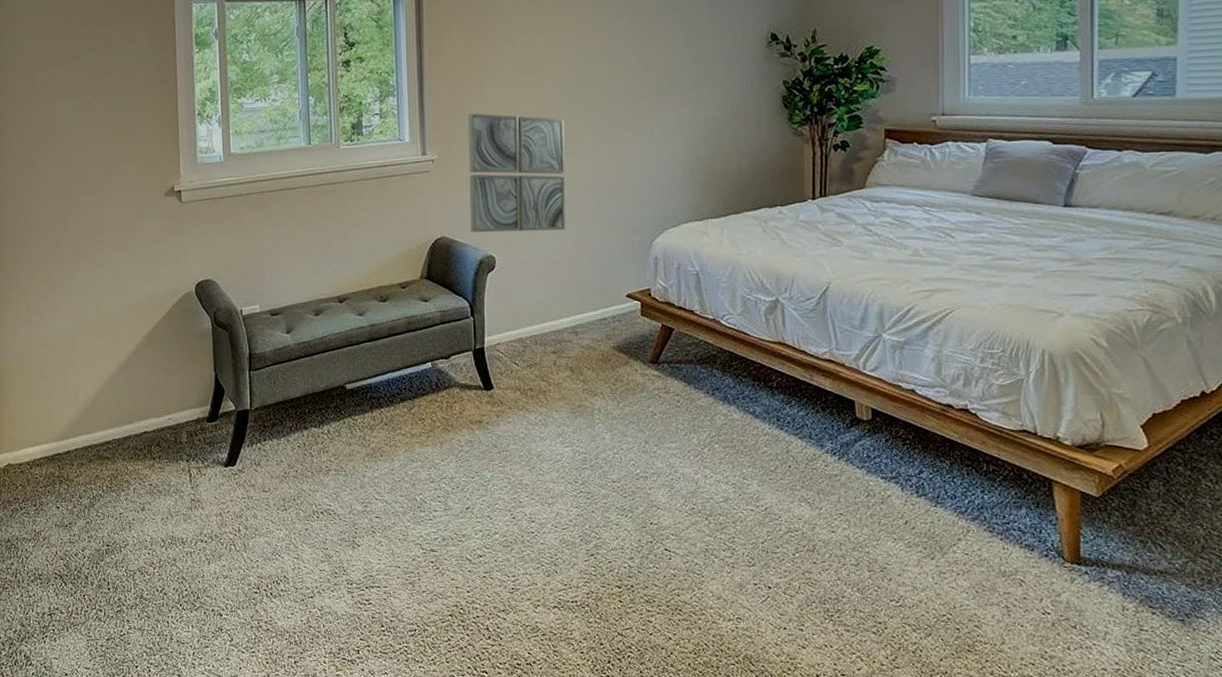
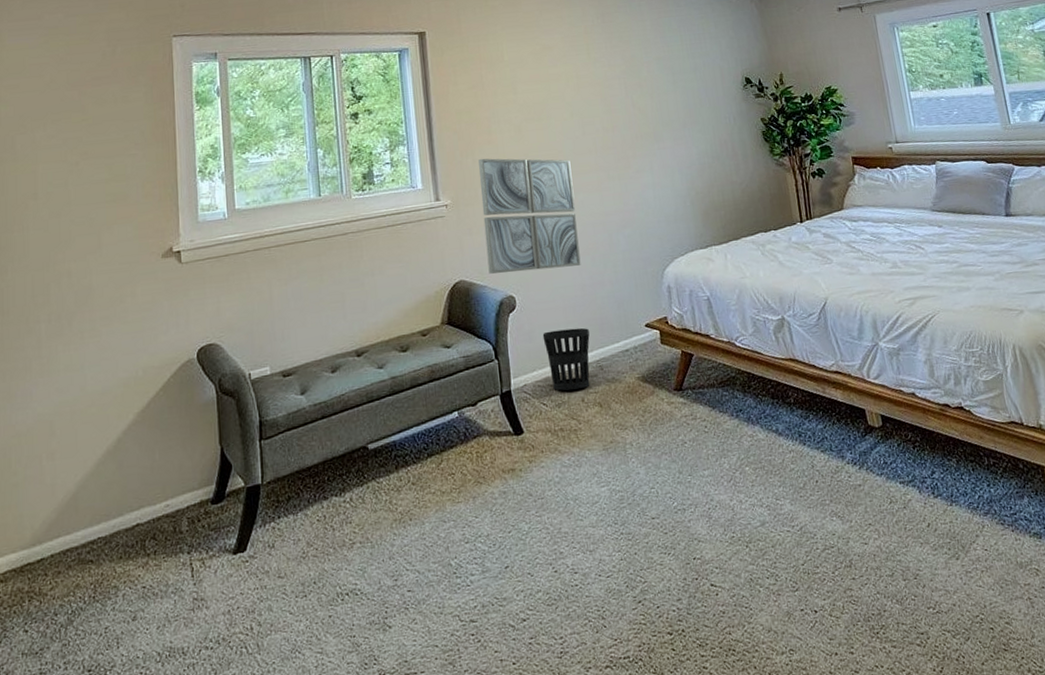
wastebasket: none [520,292,567,353] -> present [542,327,590,391]

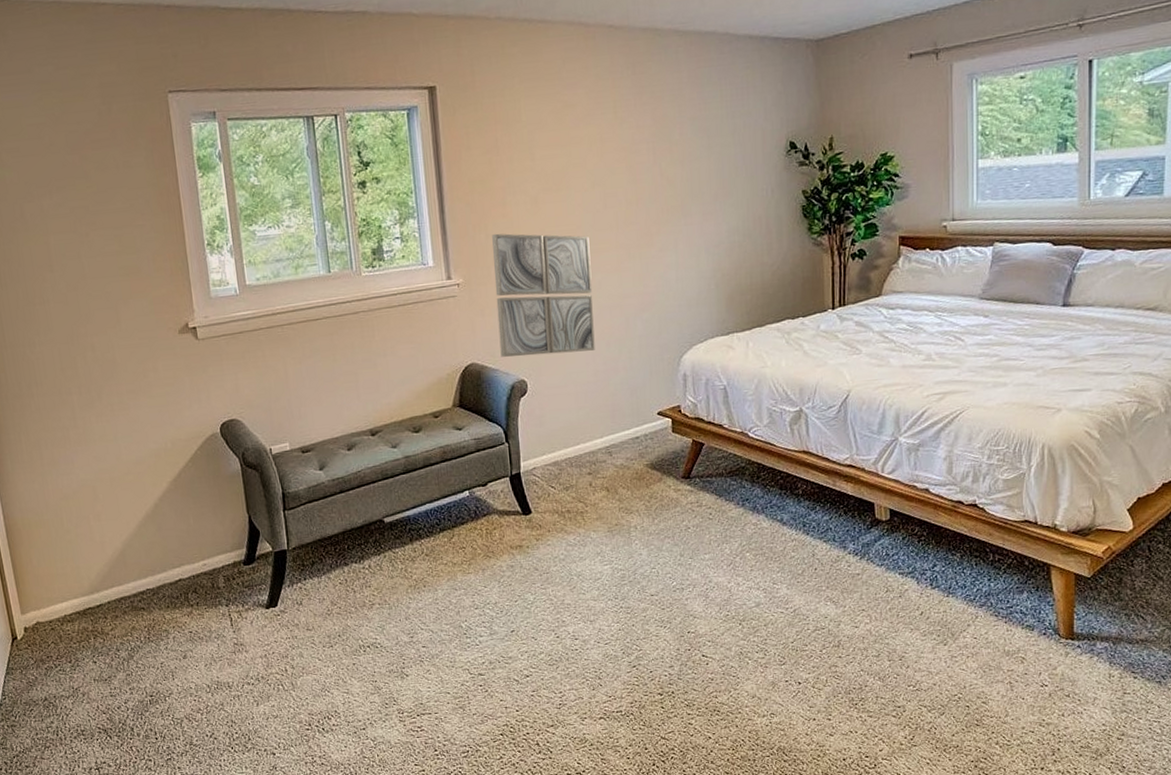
wastebasket: present [542,327,590,391] -> none [553,414,600,475]

